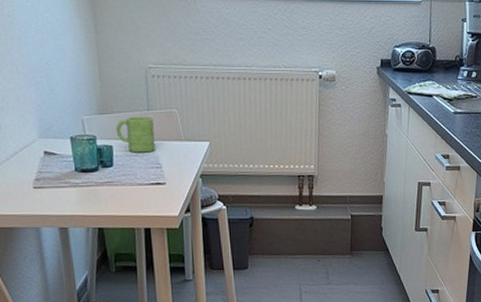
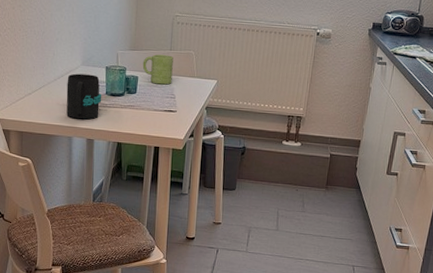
mug: none [22,148,71,205] -> present [66,73,102,120]

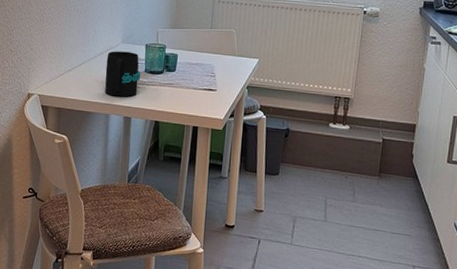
mug: present [142,54,173,85] -> none [182,32,214,63]

